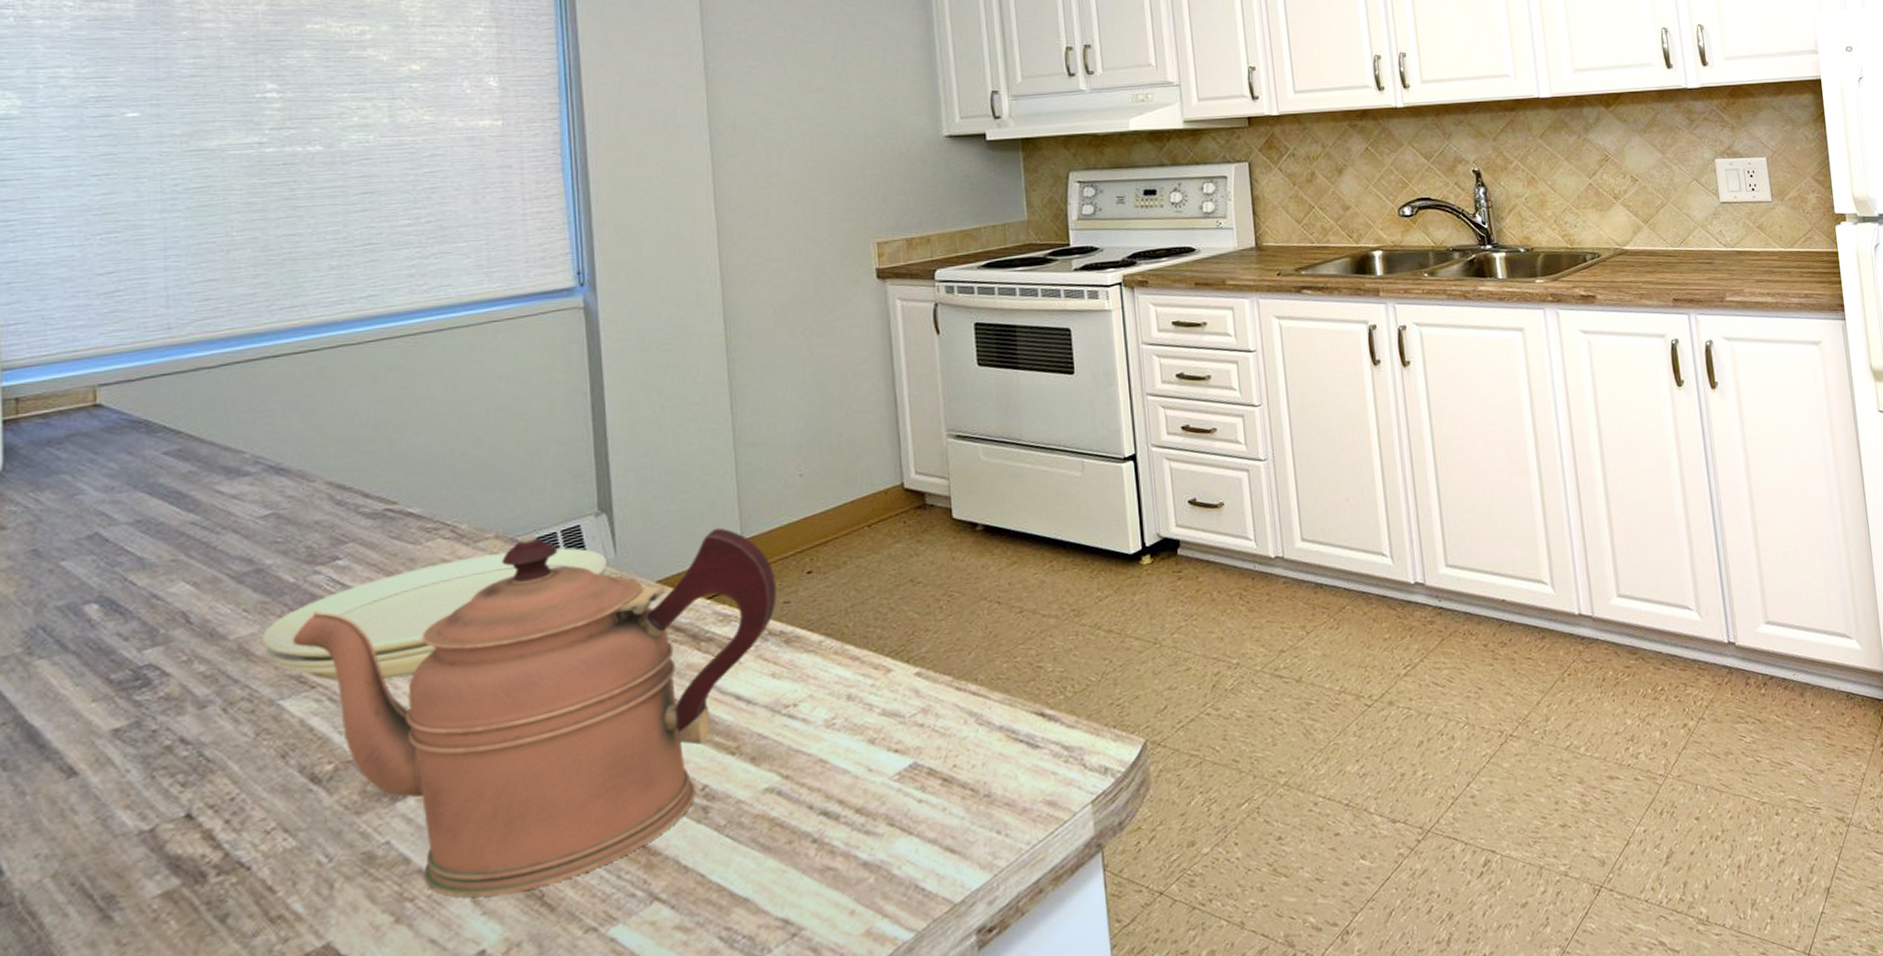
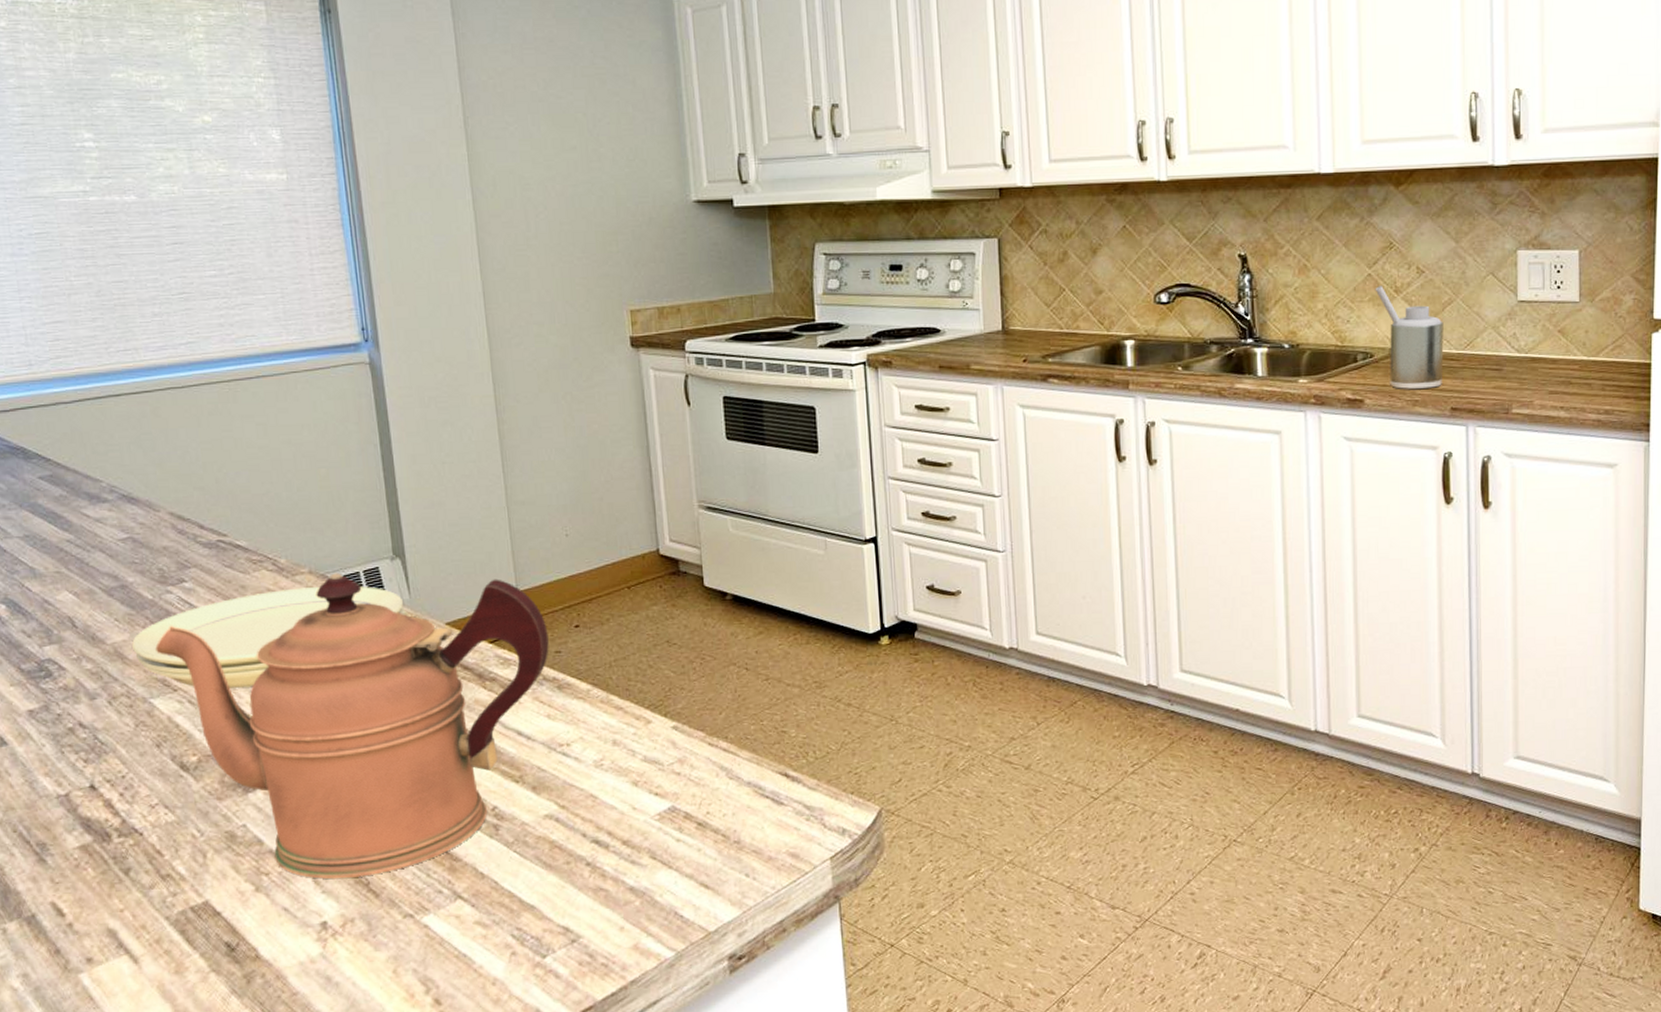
soap dispenser: none [1596,193,1663,286] -> present [1375,286,1444,390]

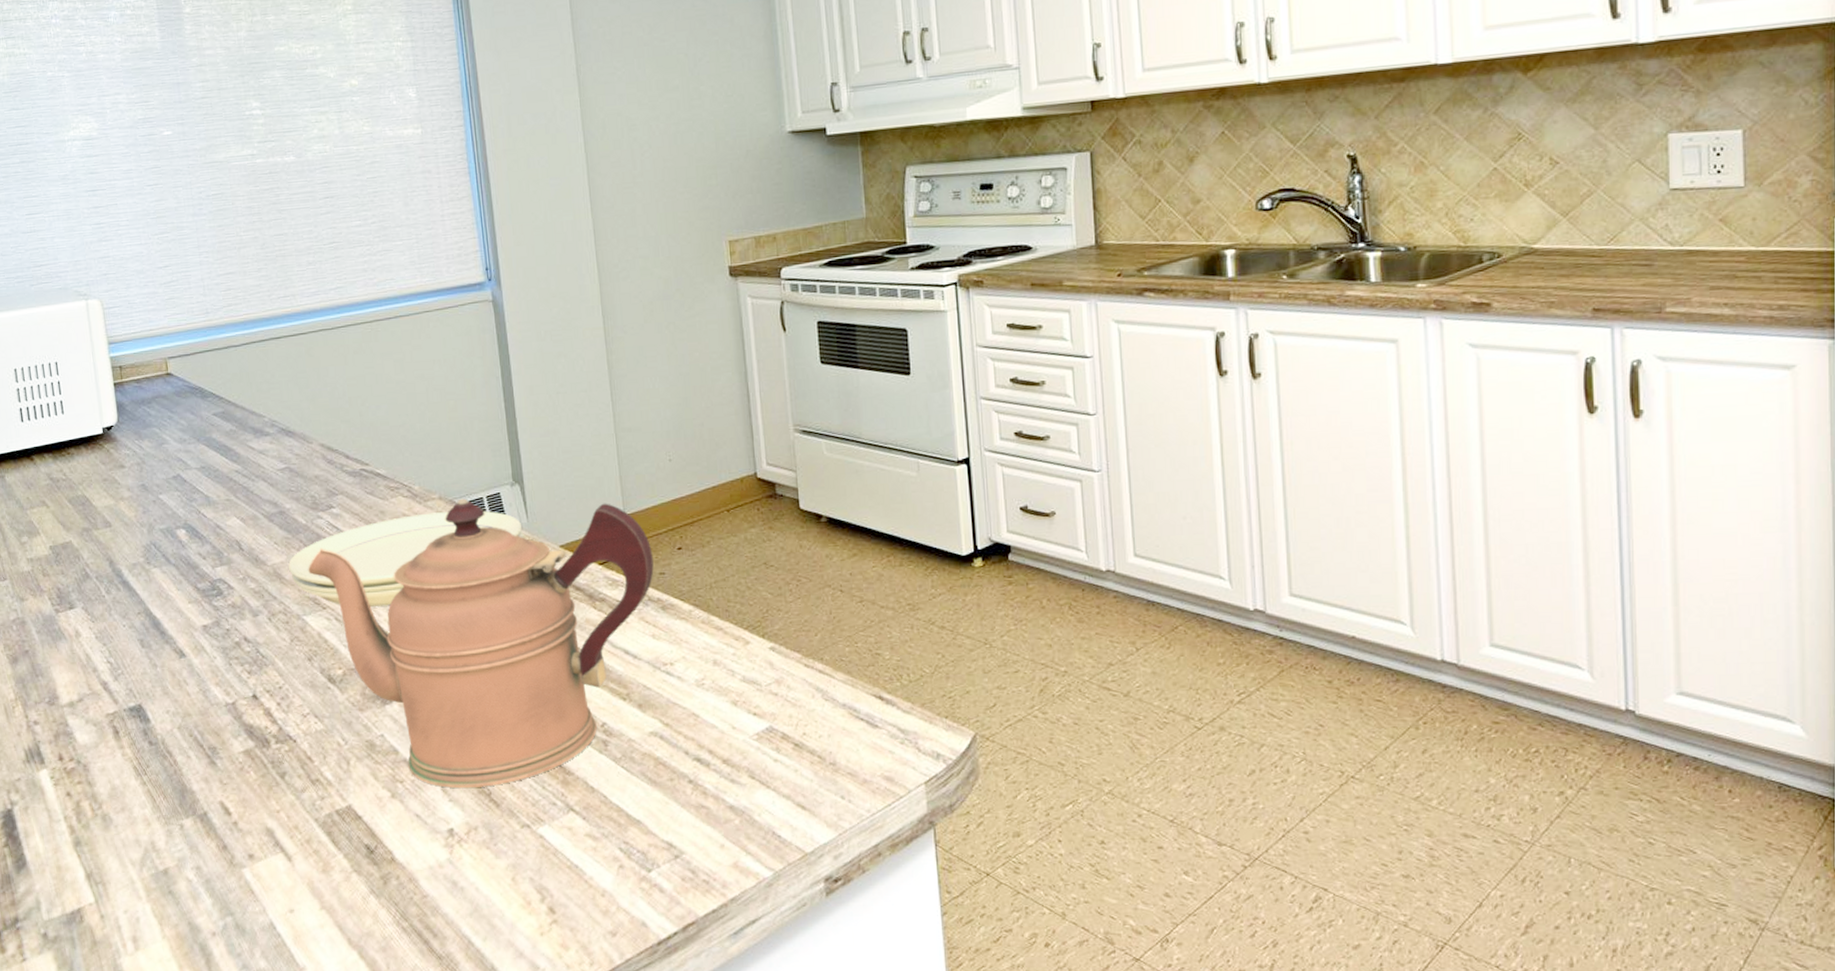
soap dispenser: present [1375,286,1444,390] -> none [1502,180,1583,292]

